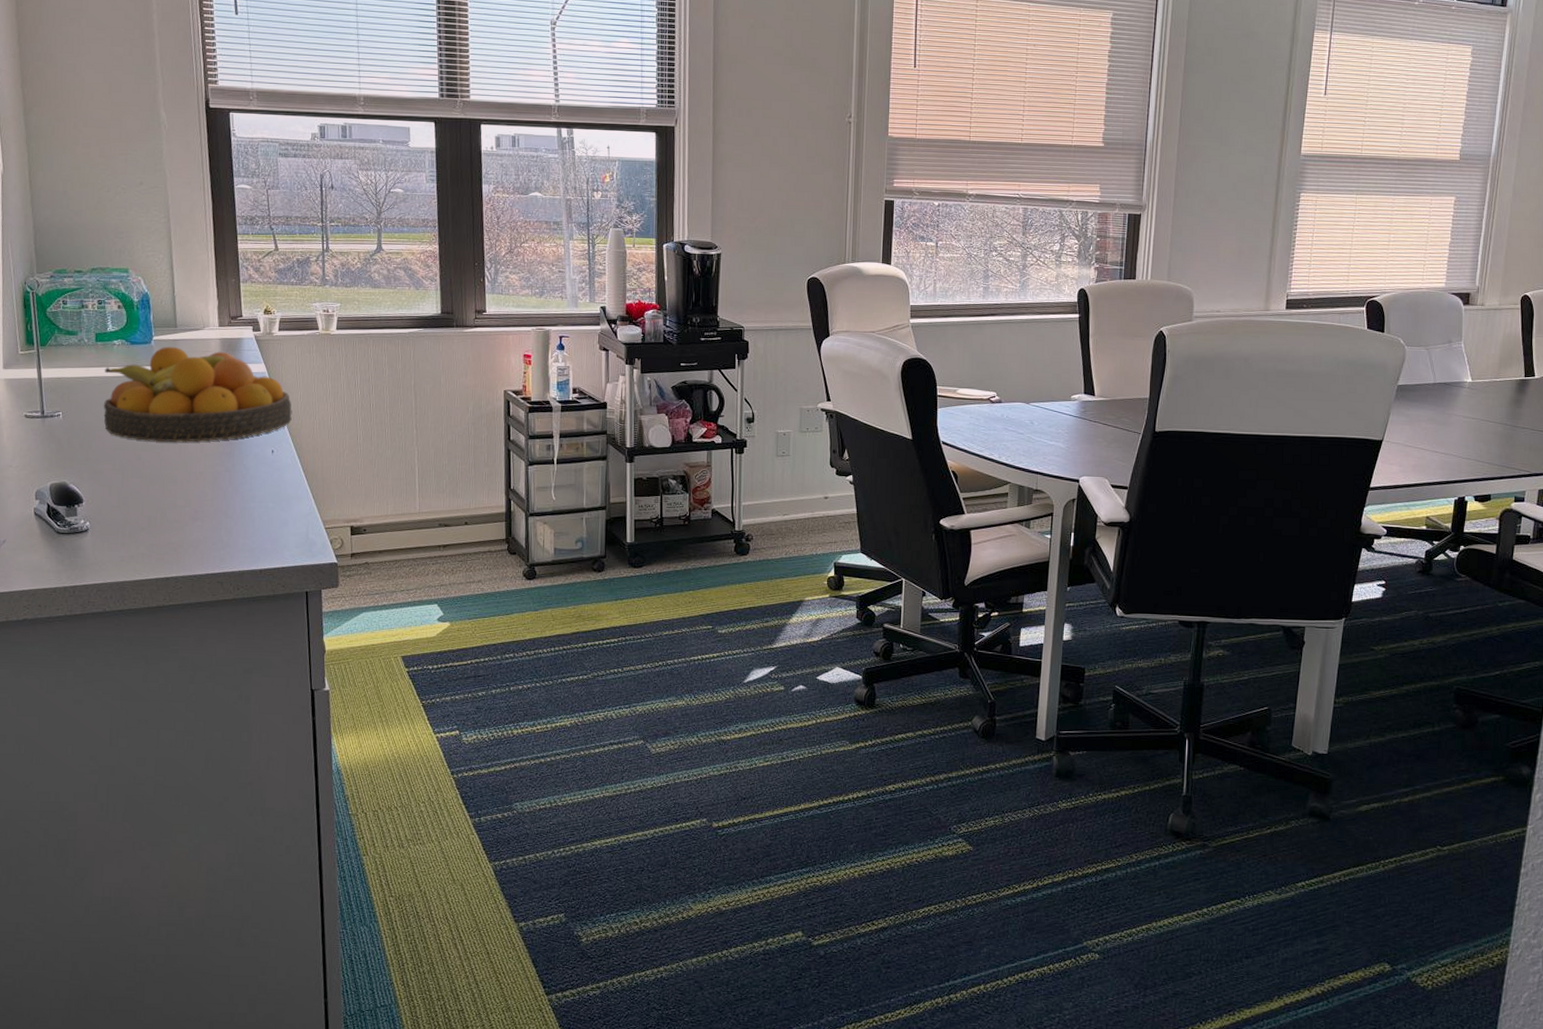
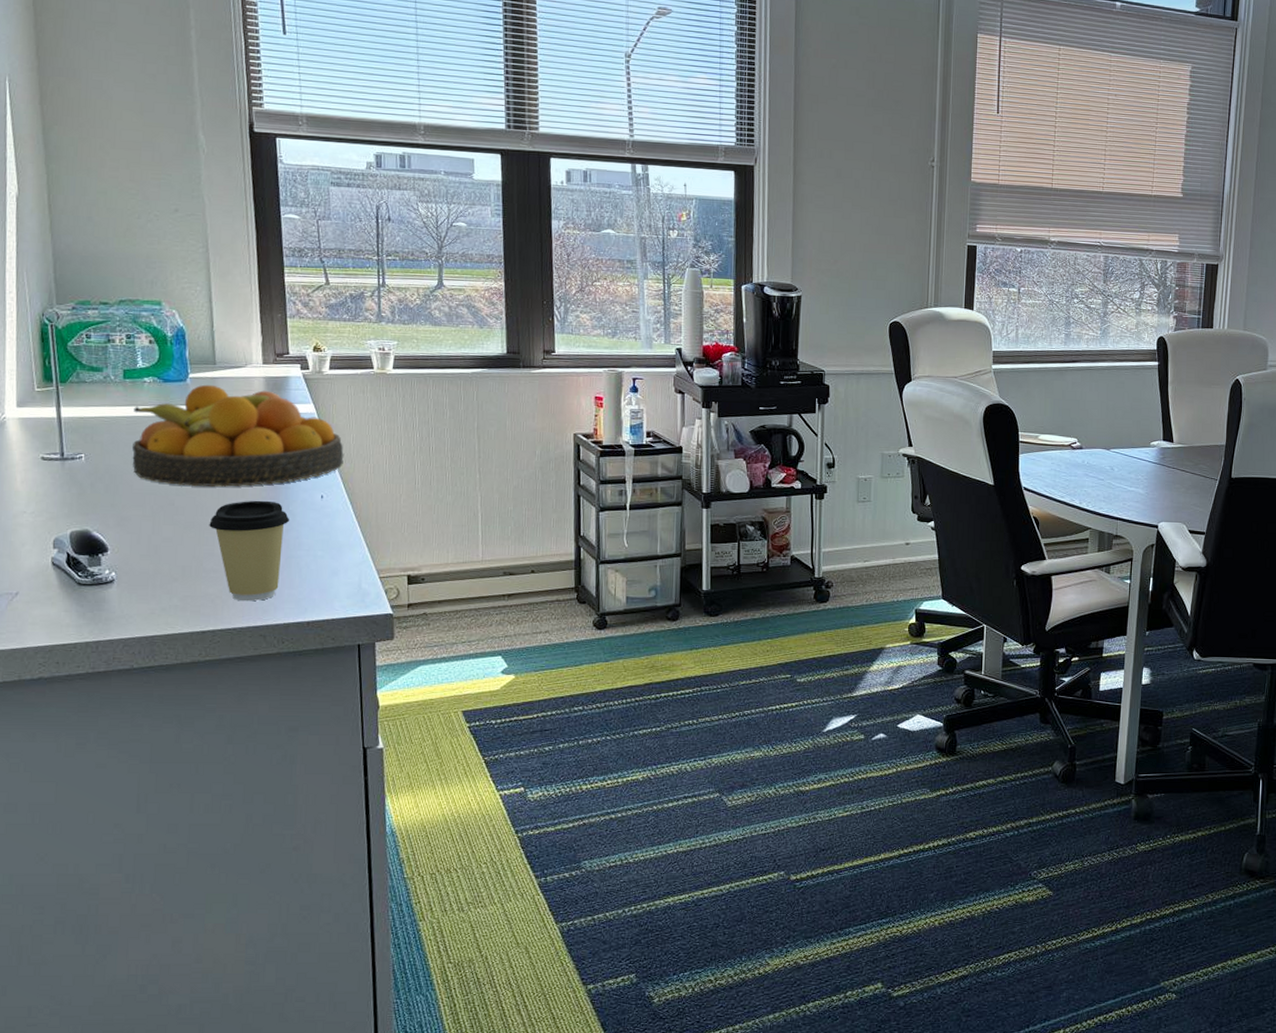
coffee cup: none [172,455,244,550] -> present [209,500,290,602]

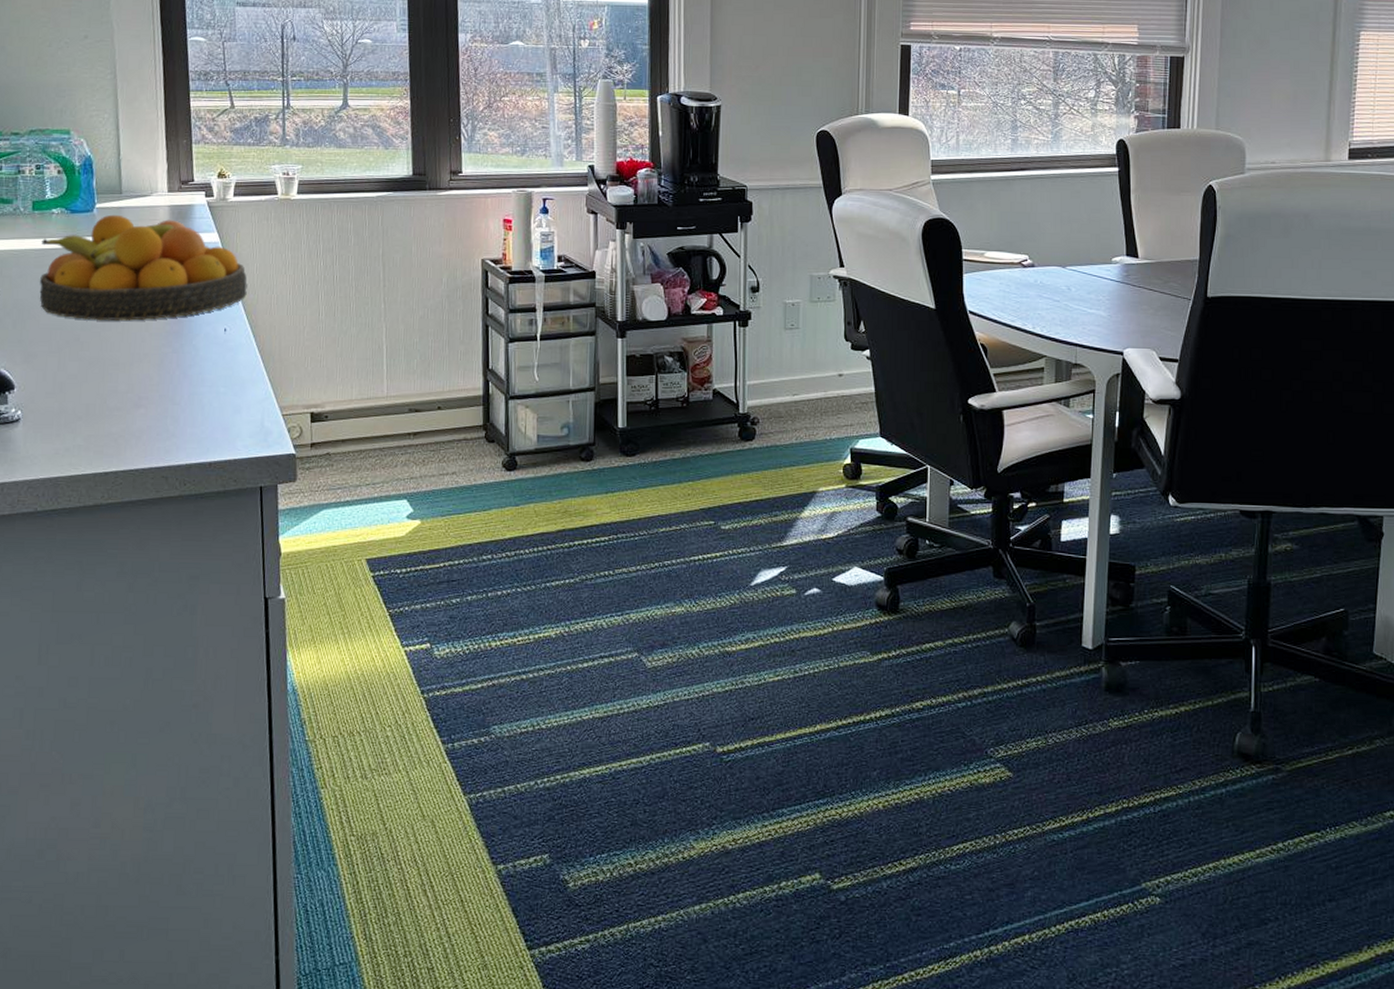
coffee cup: present [209,500,290,602] -> none [113,334,193,441]

